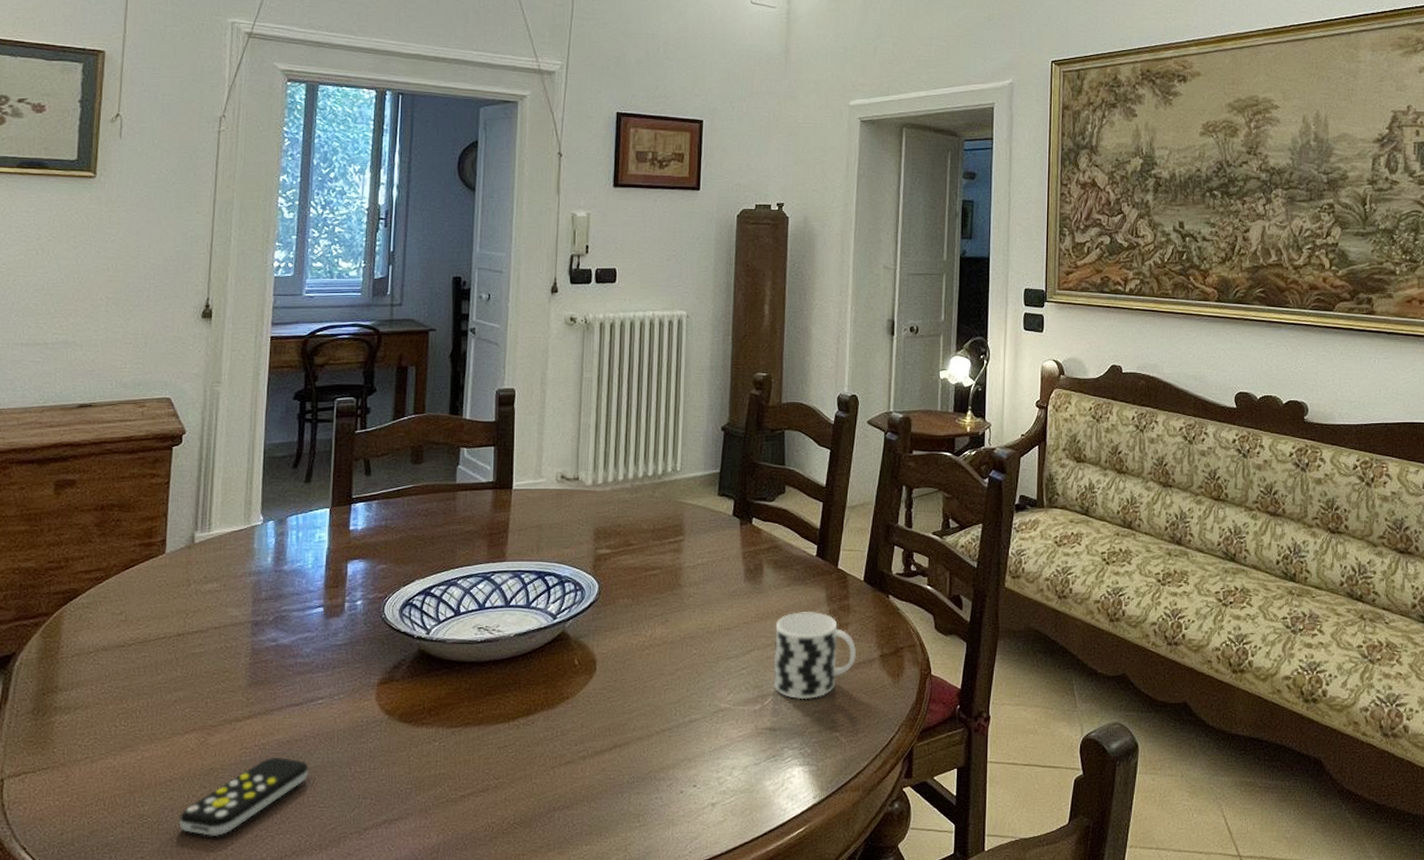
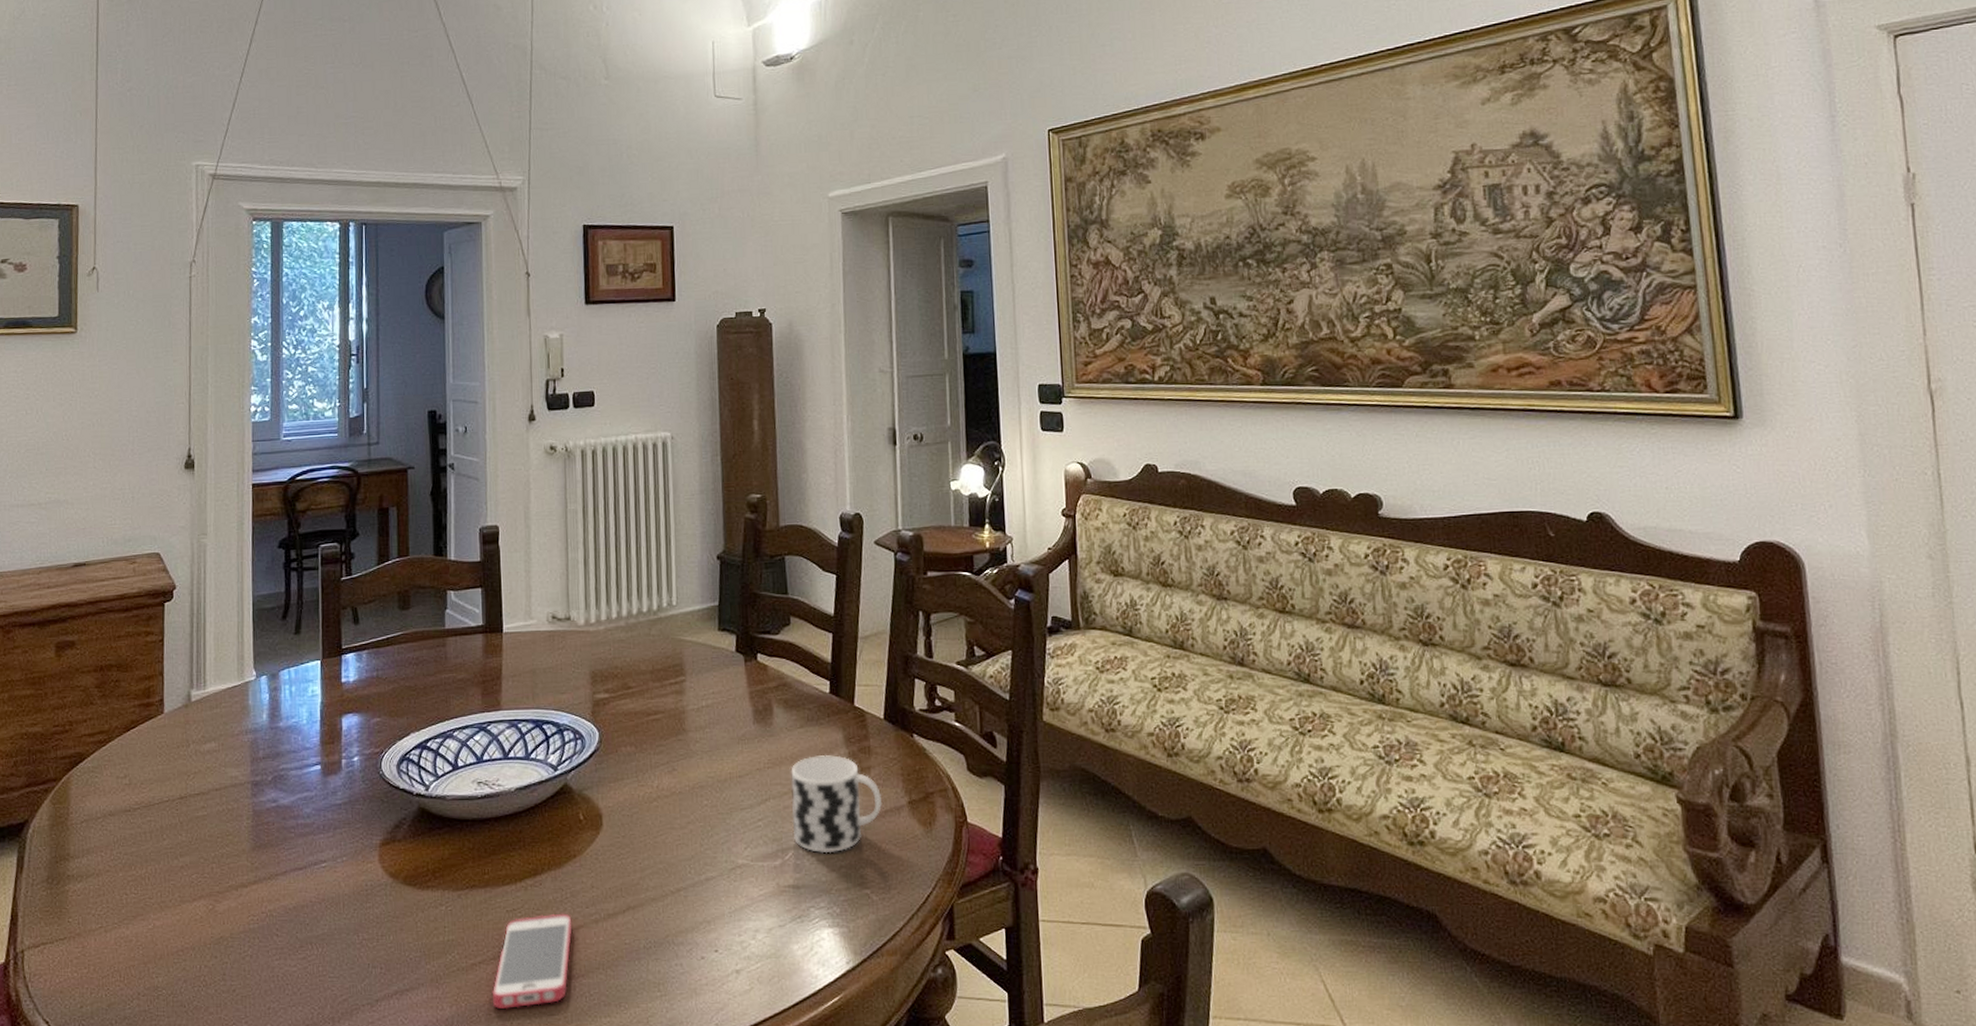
remote control: present [179,758,309,837] -> none [192,925,317,1010]
smartphone: none [478,750,561,838] -> present [491,913,572,1010]

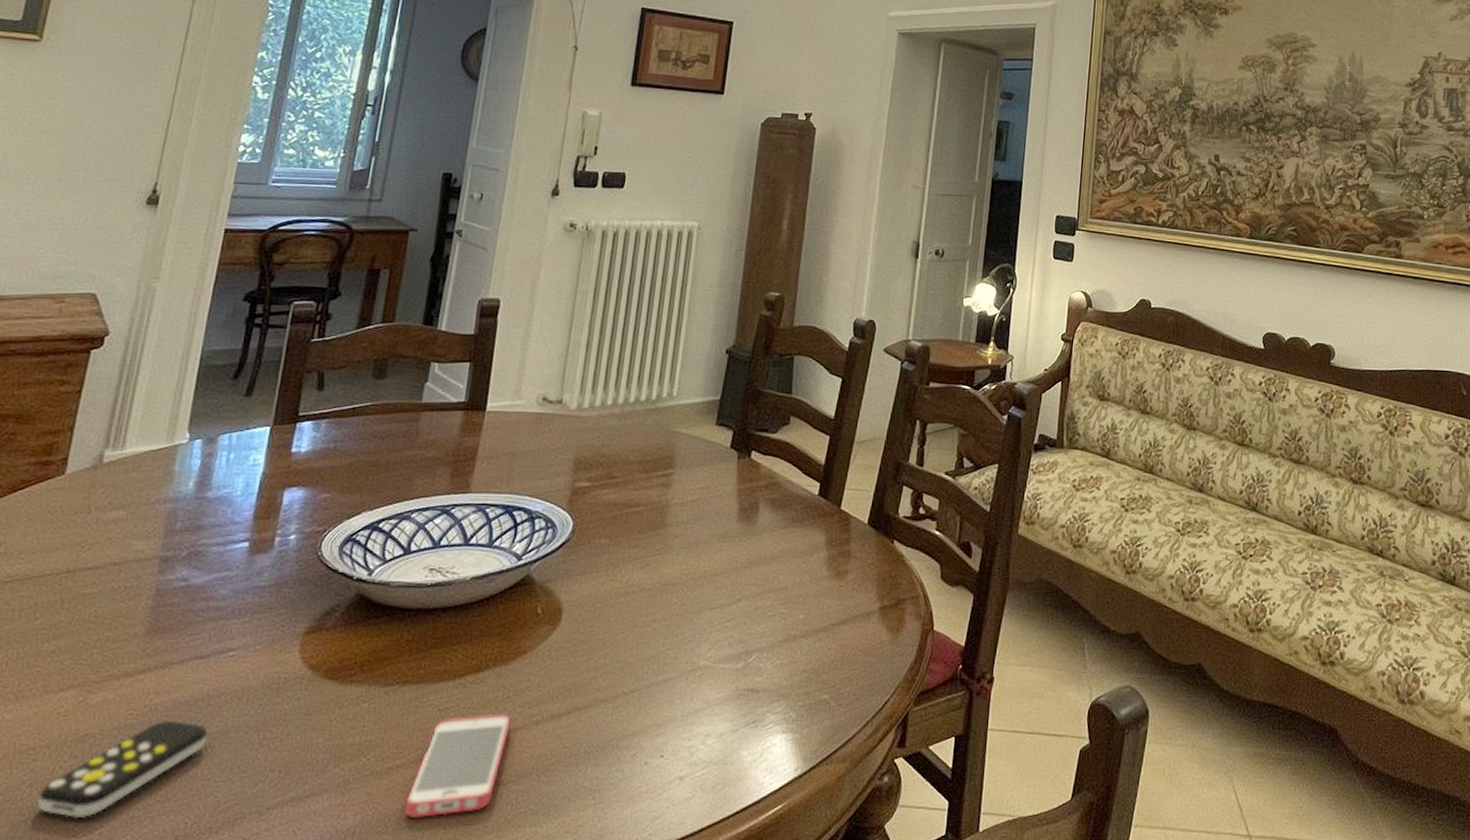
remote control: none [192,925,317,1010] -> present [37,721,208,819]
cup: present [791,755,883,854] -> none [760,557,854,657]

